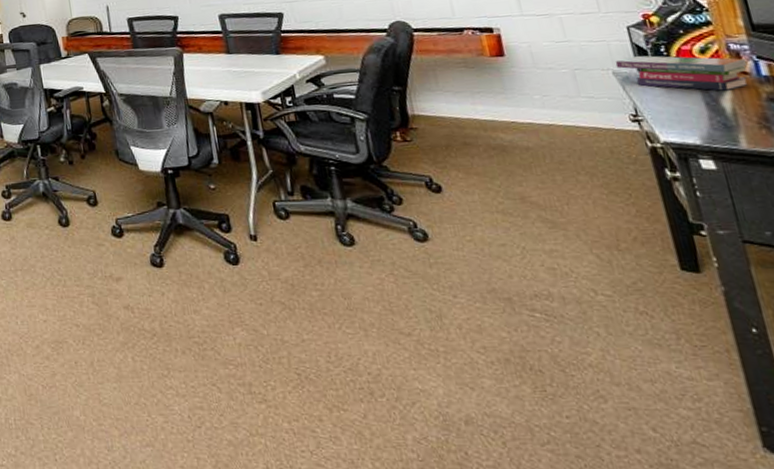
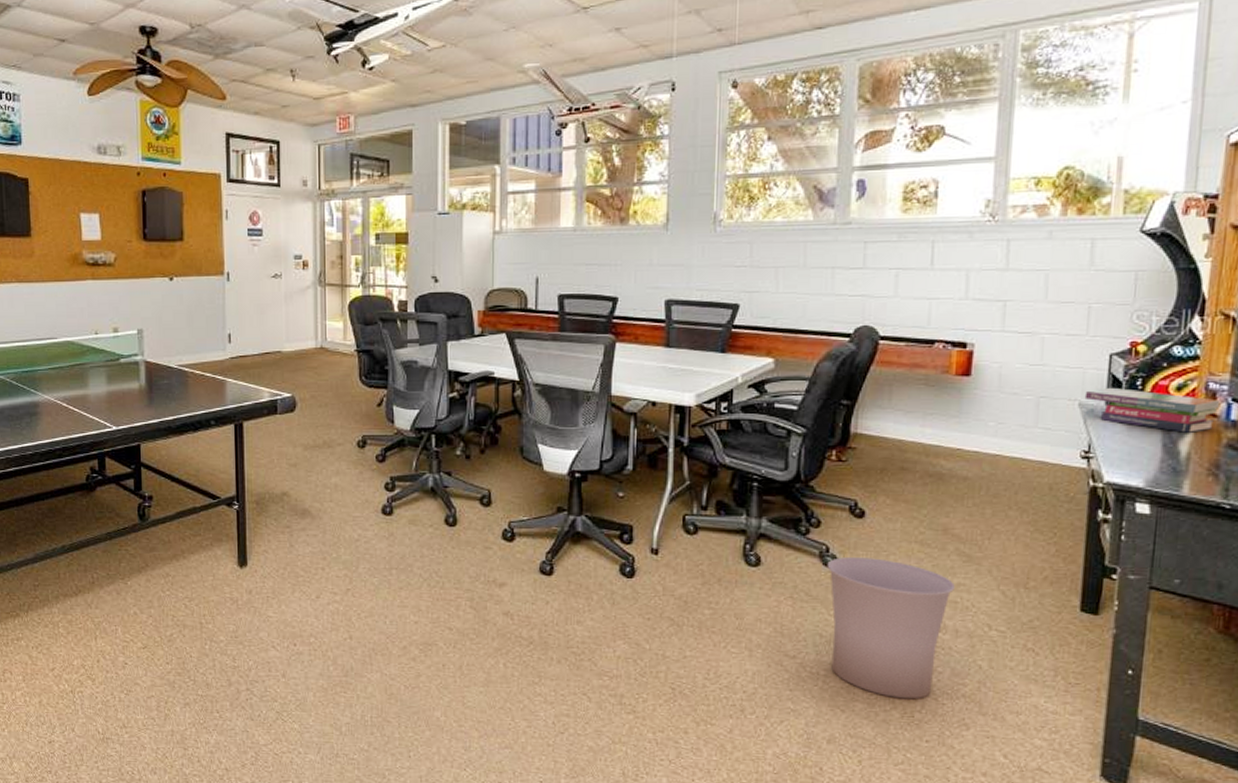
waste bin: none [418,230,557,373] -> present [827,557,955,699]

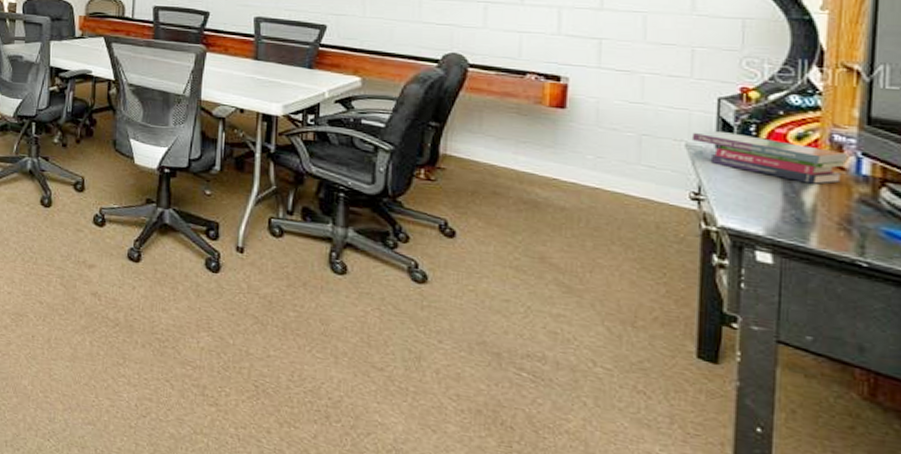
waste bin: present [827,557,955,699] -> none [416,274,554,429]

